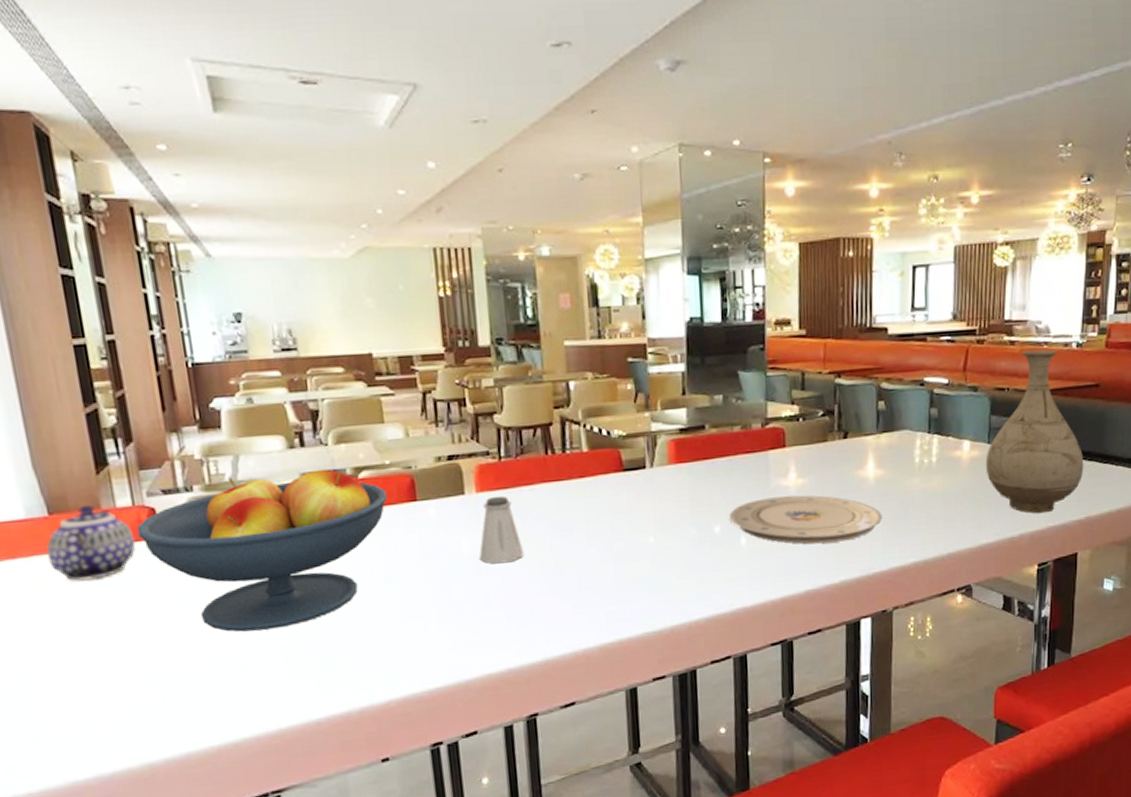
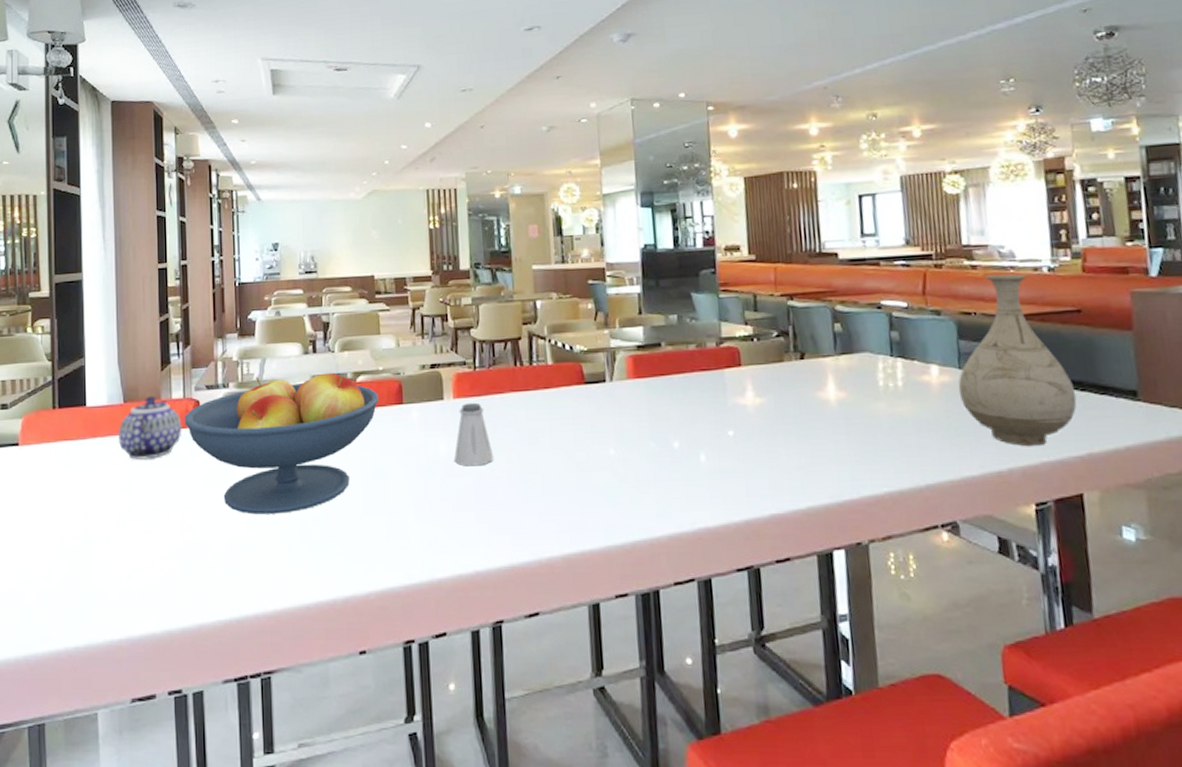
plate: present [728,495,882,544] -> none [687,414,848,466]

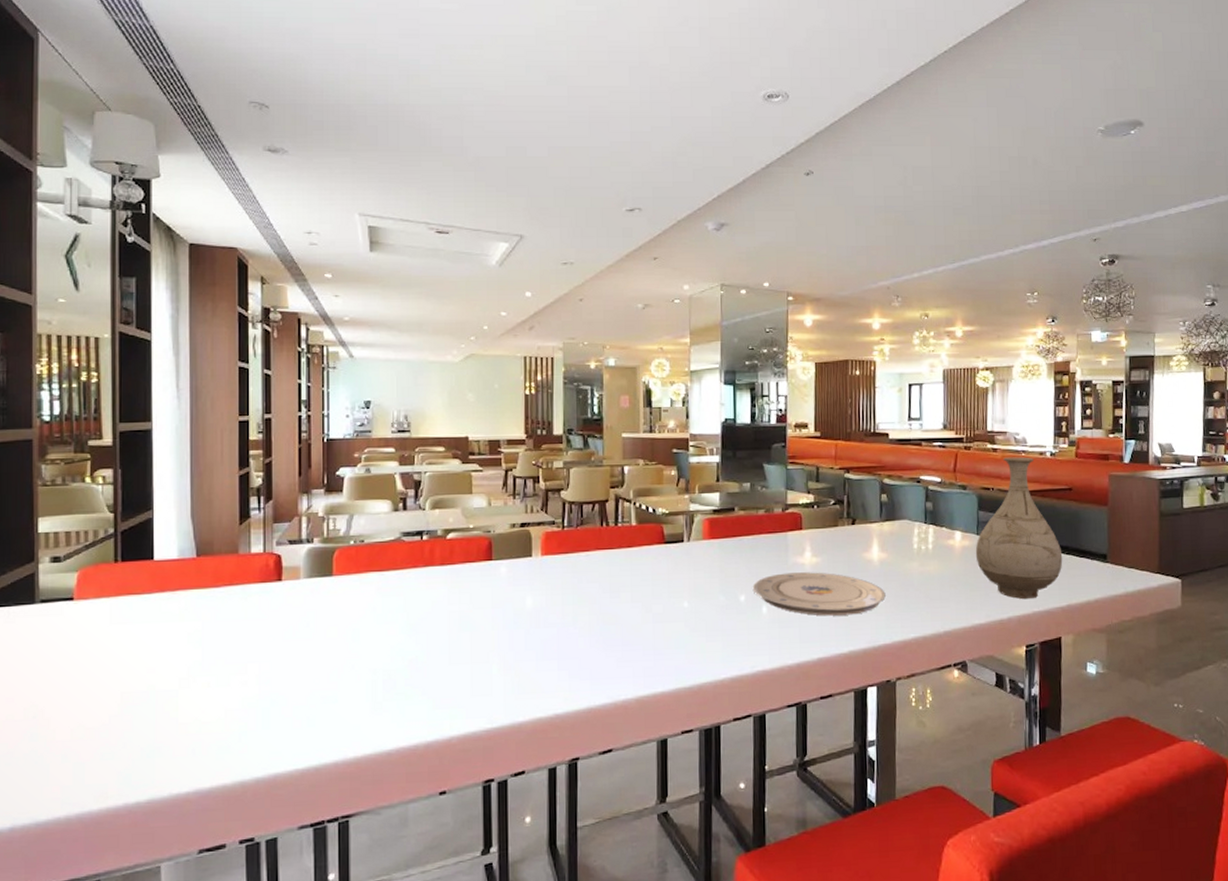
teapot: present [119,395,182,460] -> none [190,550,261,614]
fruit bowl: present [184,372,378,515] -> none [264,529,468,667]
saltshaker: present [453,402,494,467] -> none [539,559,578,619]
plate: none [687,414,848,466] -> present [752,572,886,616]

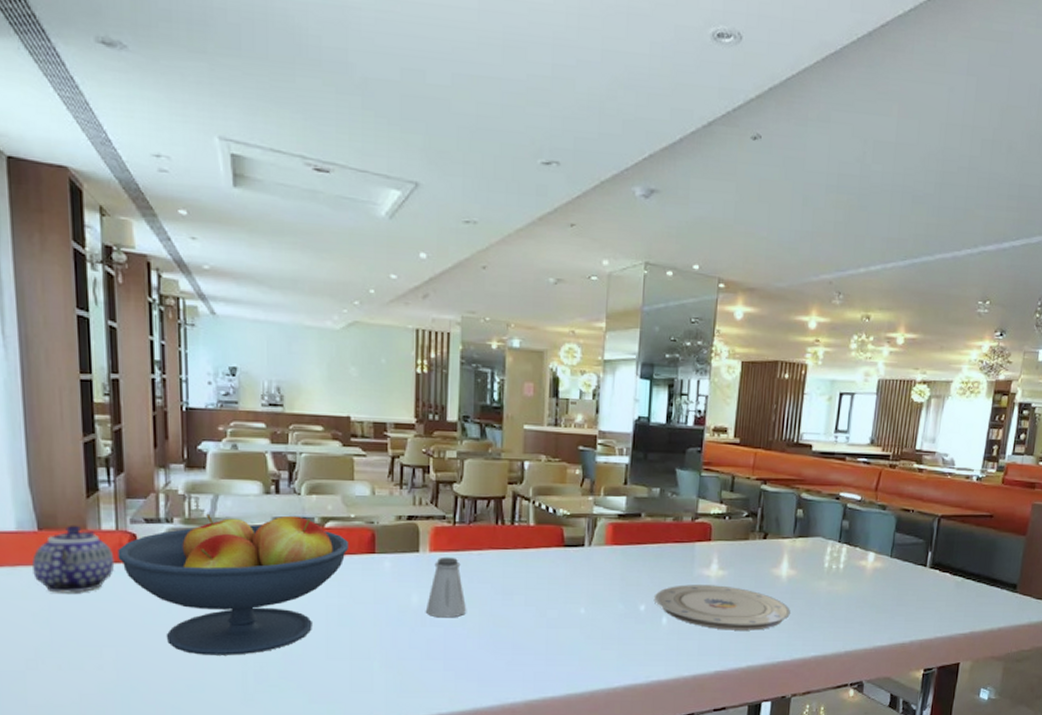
teapot: none [190,550,261,614] -> present [32,525,115,593]
fruit bowl: none [264,529,468,667] -> present [118,515,348,655]
saltshaker: none [539,559,578,619] -> present [425,557,467,618]
vase: present [975,457,1063,600] -> none [886,478,974,625]

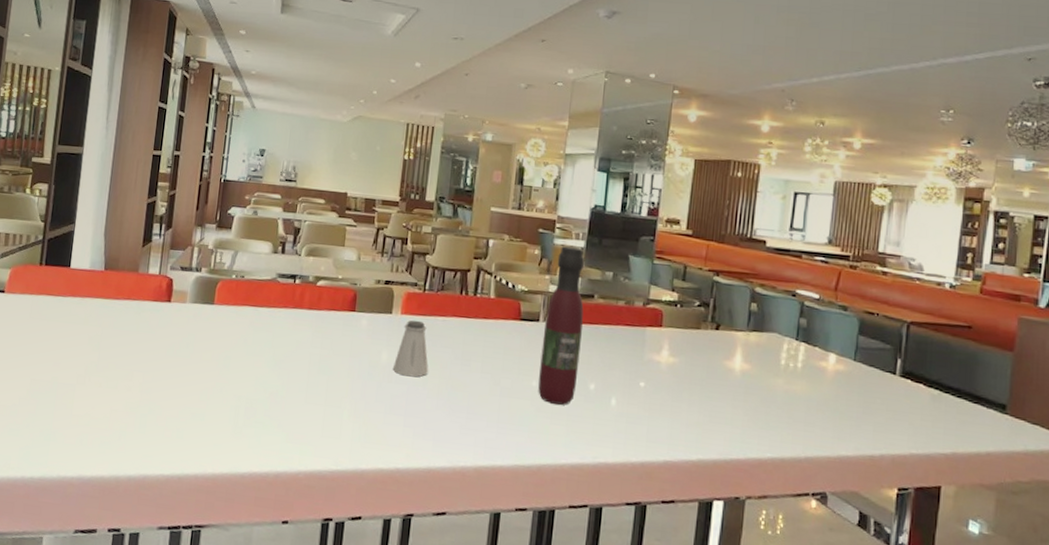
teapot: present [32,525,115,593] -> none [95,267,154,324]
fruit bowl: present [118,515,348,655] -> none [157,267,334,391]
wine bottle: none [587,464,631,629] -> present [538,246,585,405]
plate: present [653,584,790,631] -> none [603,367,744,423]

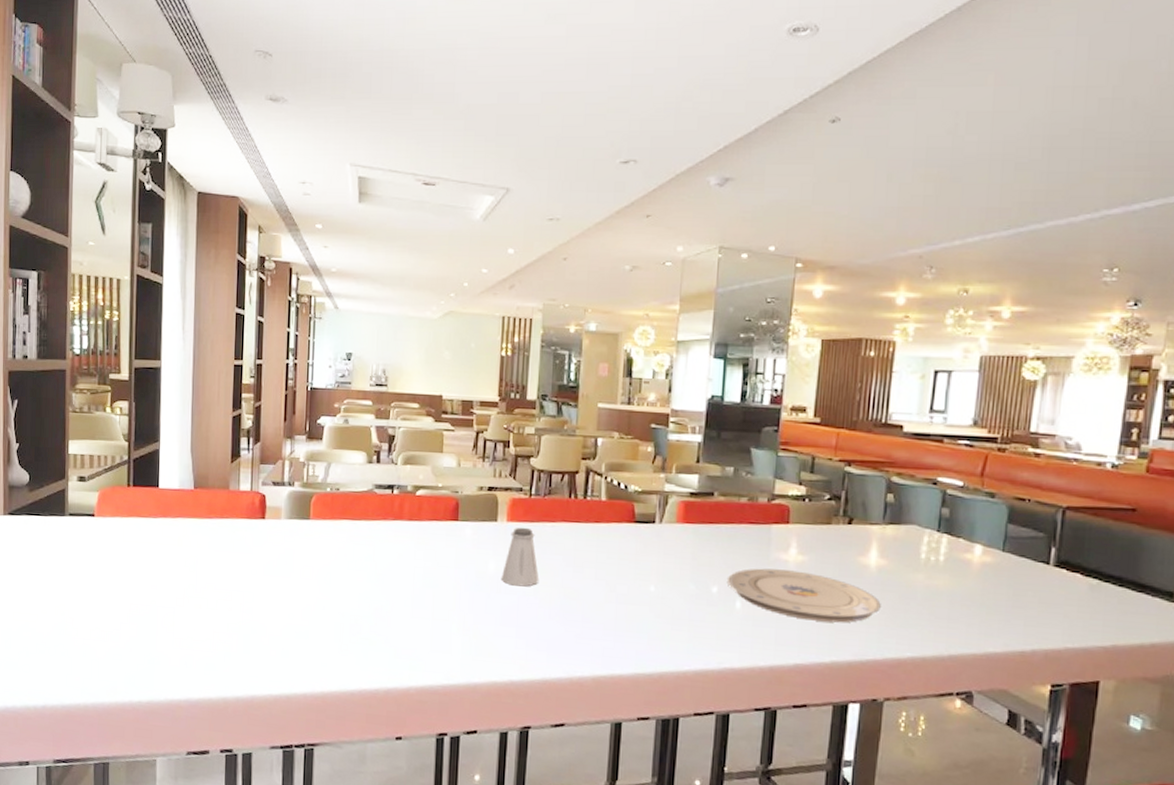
wine bottle: present [538,246,585,405] -> none [657,441,703,610]
plate: none [603,367,744,423] -> present [726,568,881,623]

